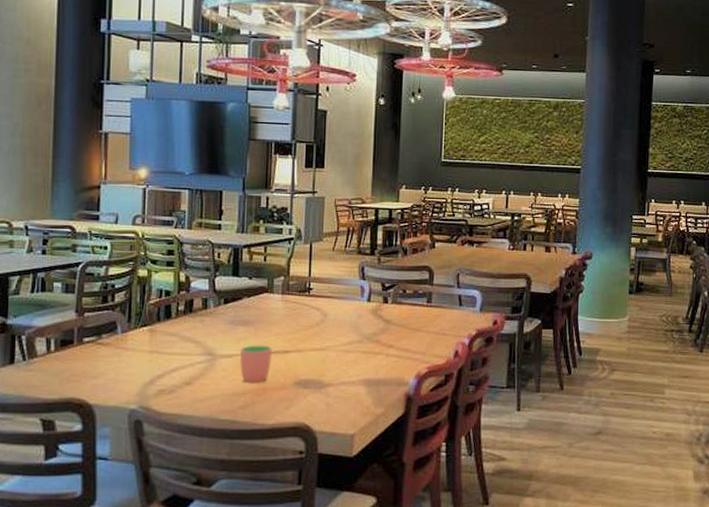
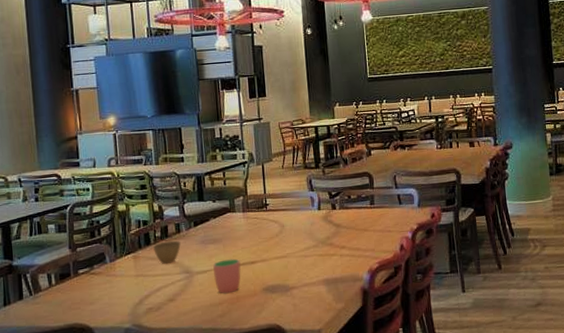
cup: none [174,317,206,343] -> present [153,240,181,265]

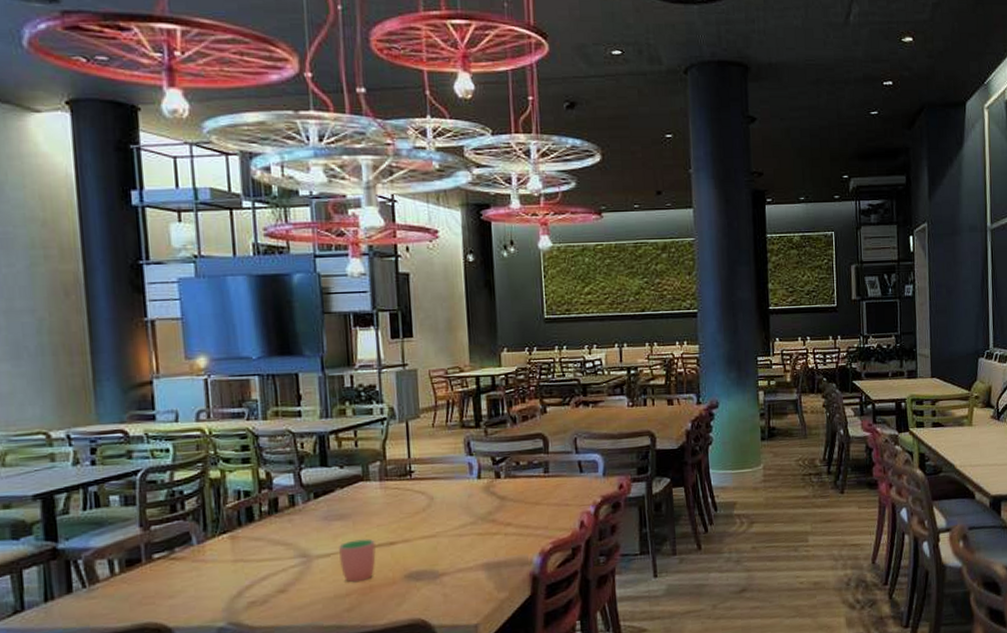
cup: present [153,240,181,265] -> none [258,516,296,547]

